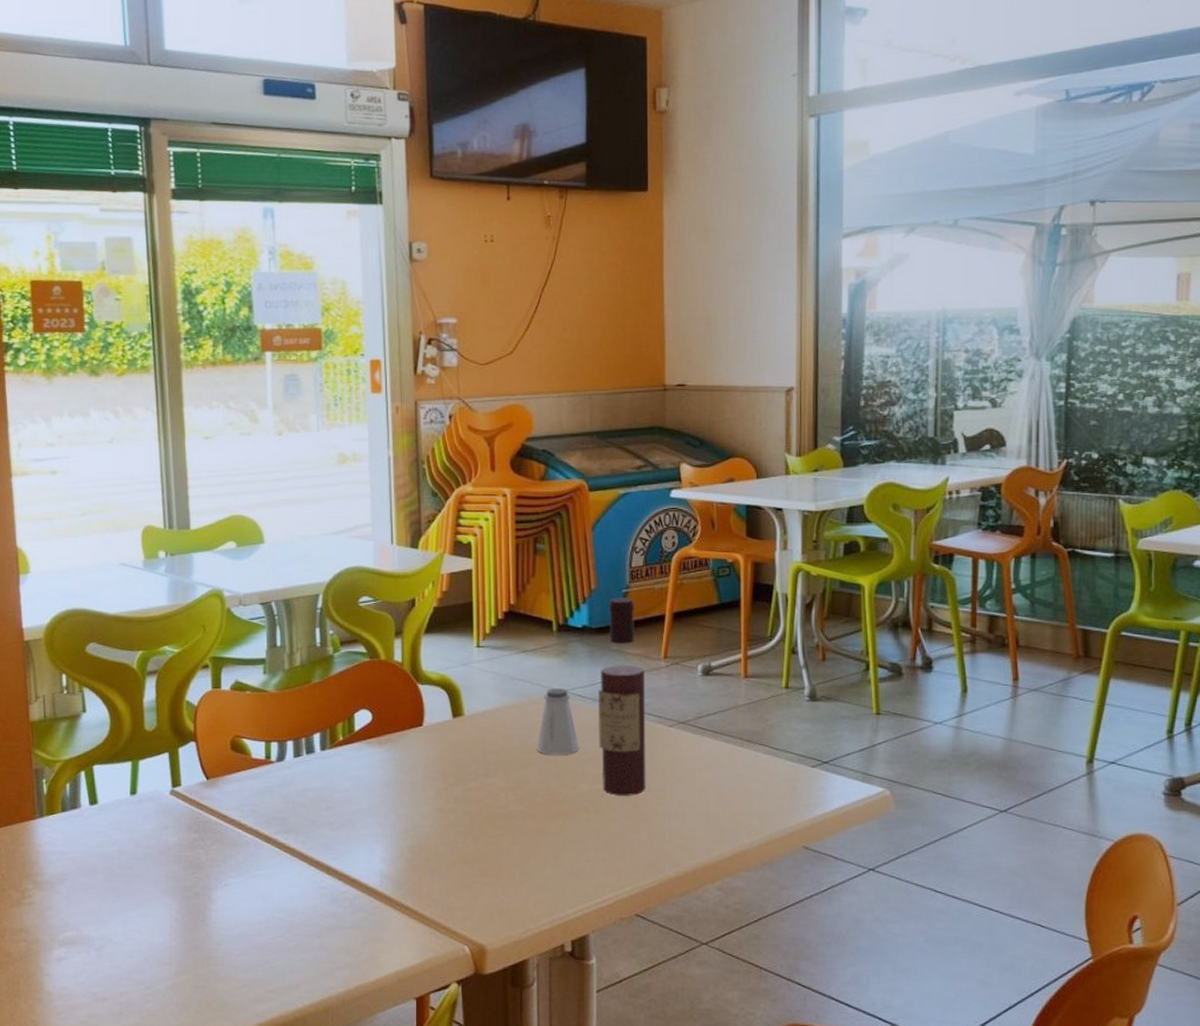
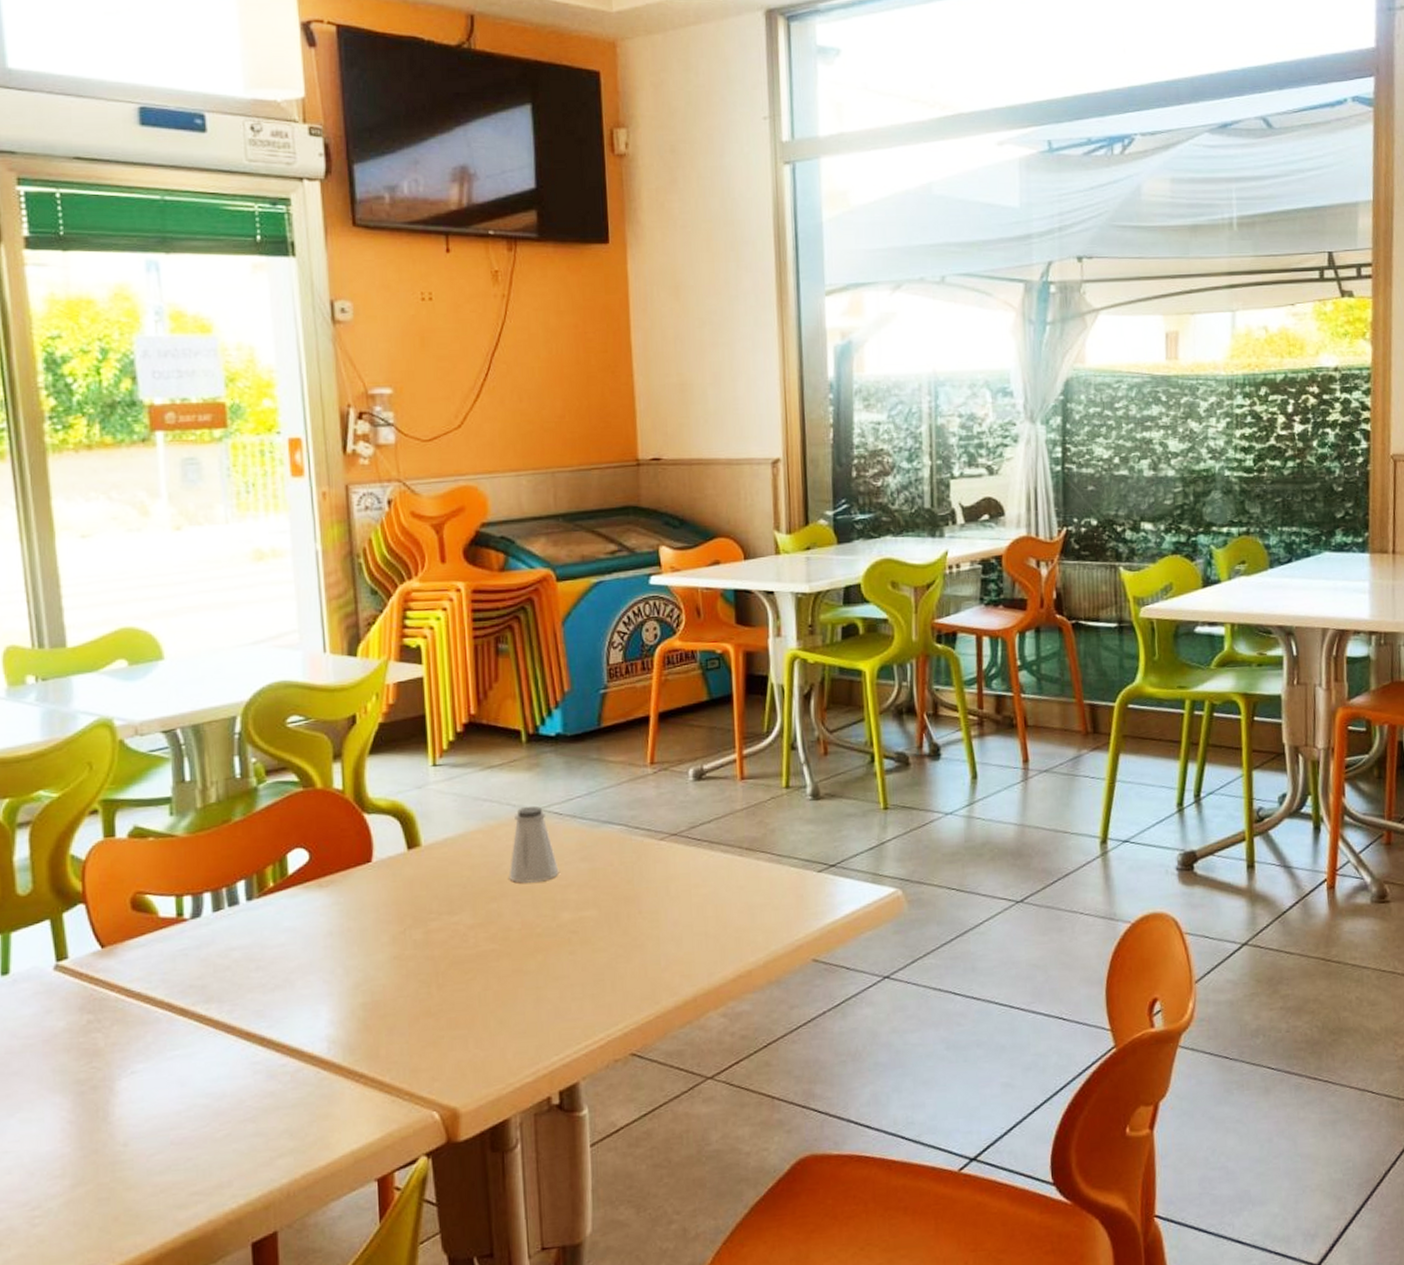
wine bottle: present [598,598,646,796] -> none [578,699,637,923]

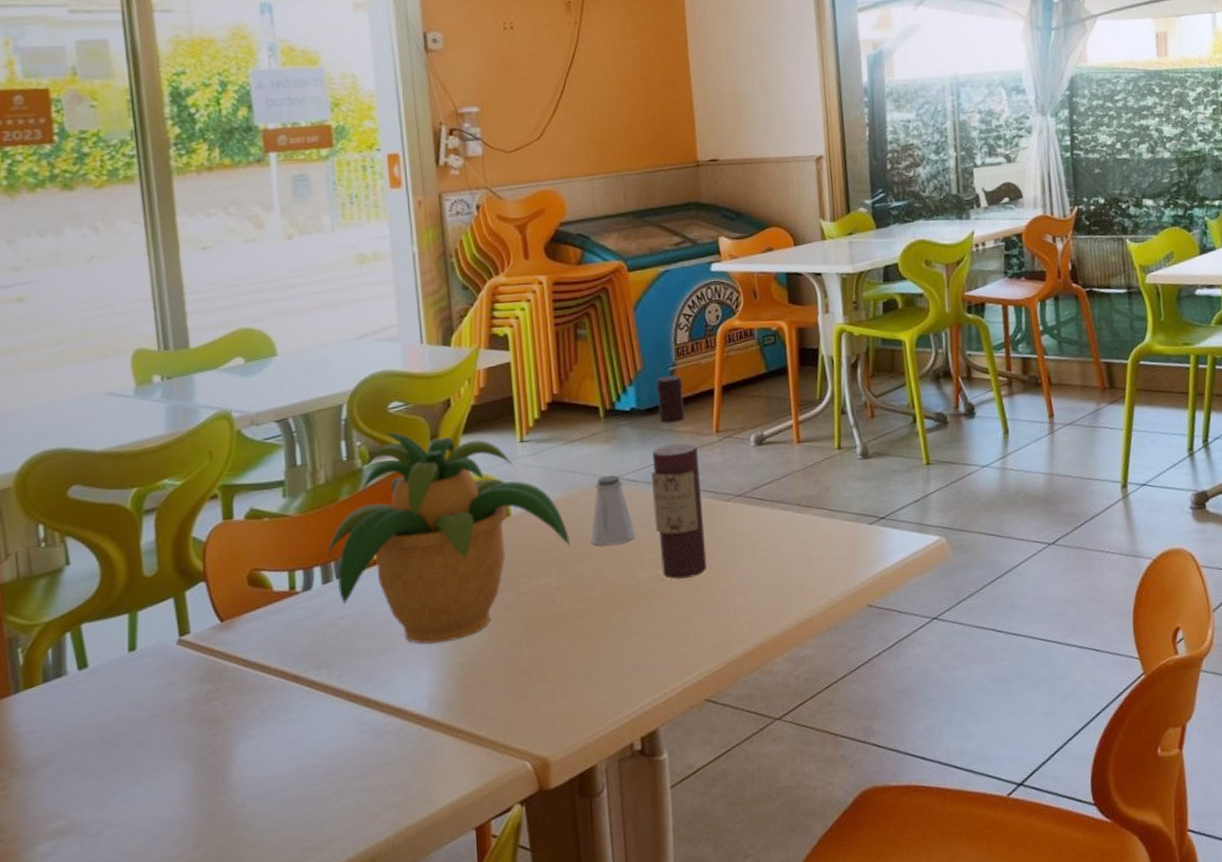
potted plant: none [216,748,486,982] -> present [325,432,570,644]
wine bottle: none [578,699,637,923] -> present [651,375,707,580]

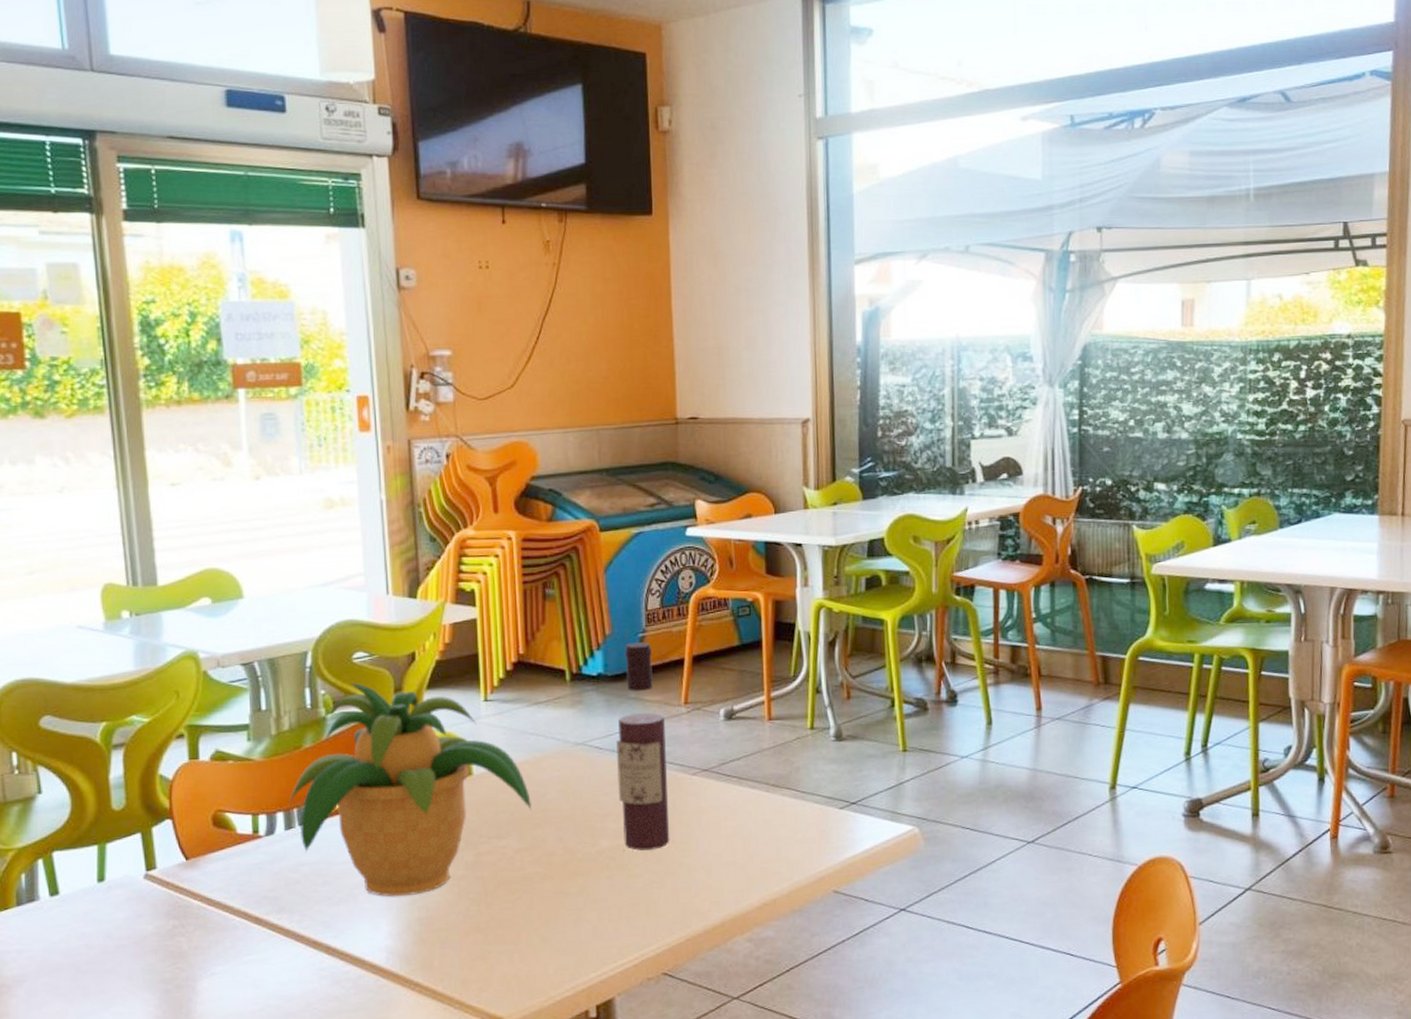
saltshaker: present [591,475,636,546] -> none [552,741,599,812]

